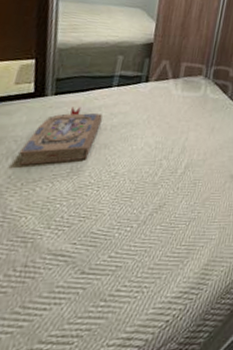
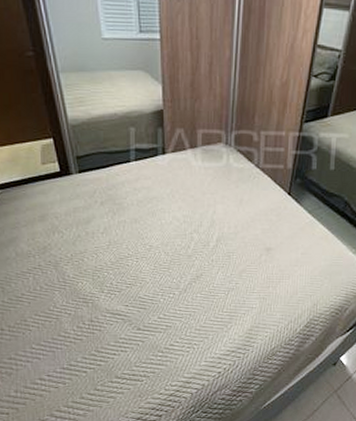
book: present [19,107,103,166] -> none [62,184,127,240]

